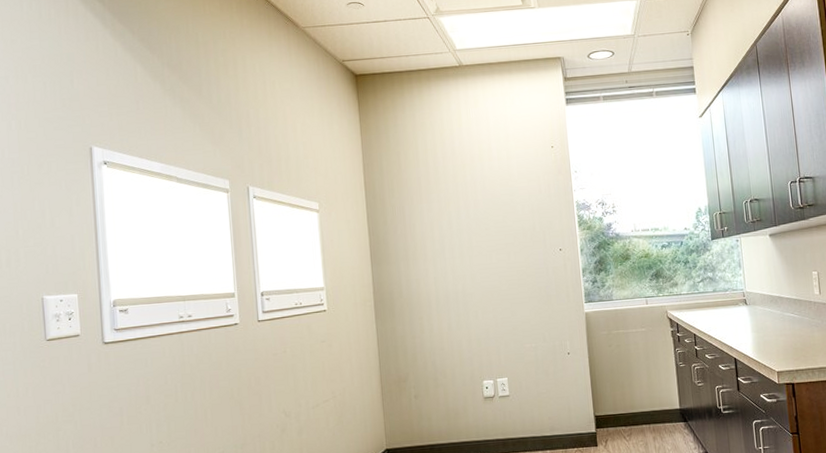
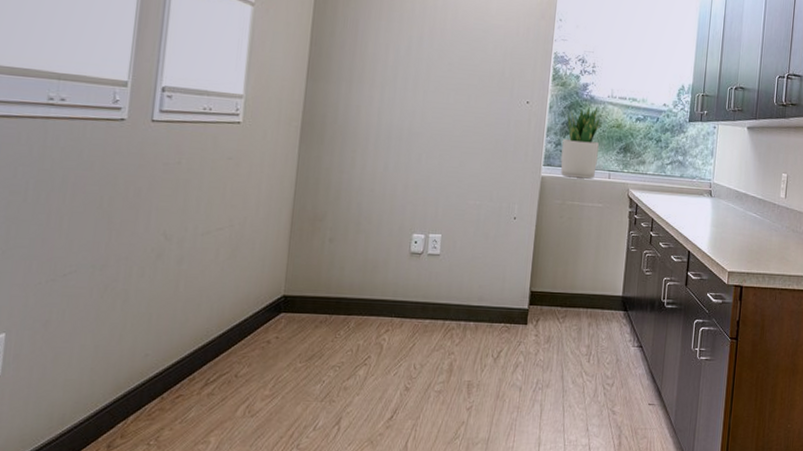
planter: none [597,242,634,310] -> present [561,106,601,179]

